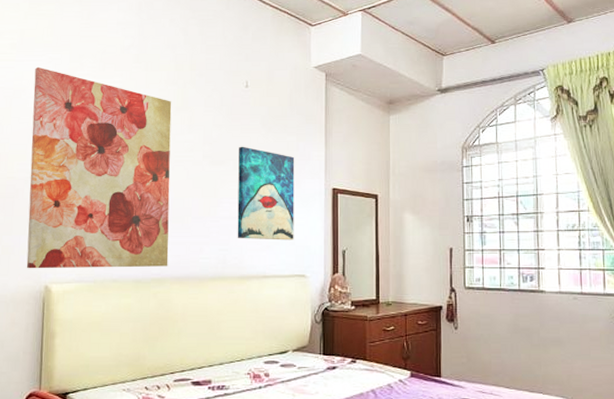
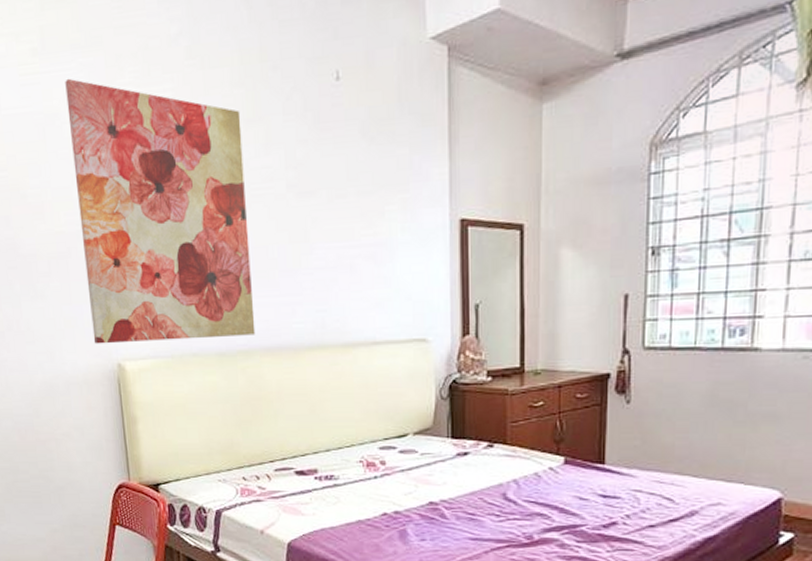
wall art: present [237,146,295,241] -> none [332,167,410,296]

